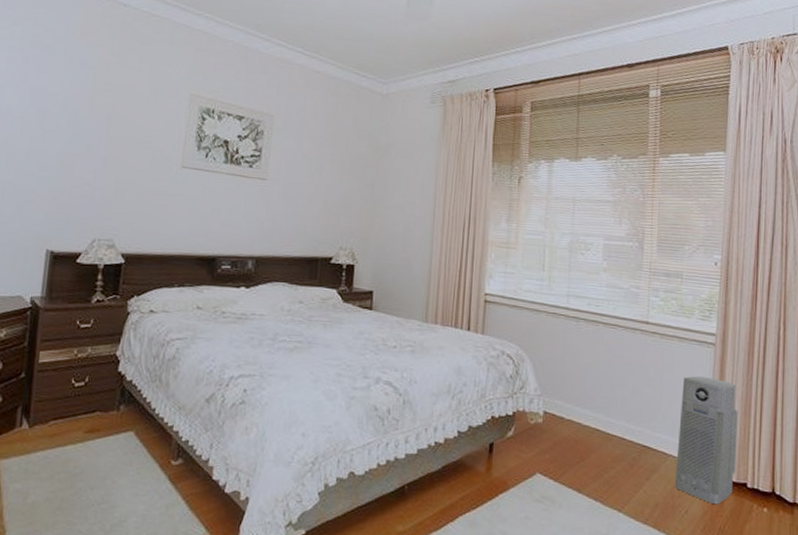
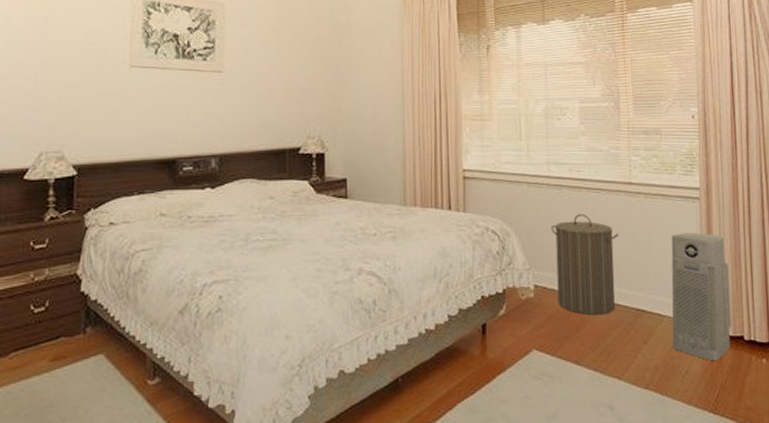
laundry hamper: none [565,347,632,447] -> present [551,214,619,316]

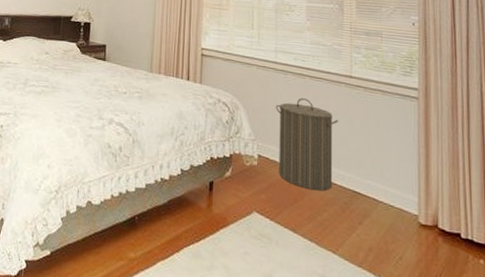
air purifier: present [671,232,732,361] -> none [387,127,448,253]

